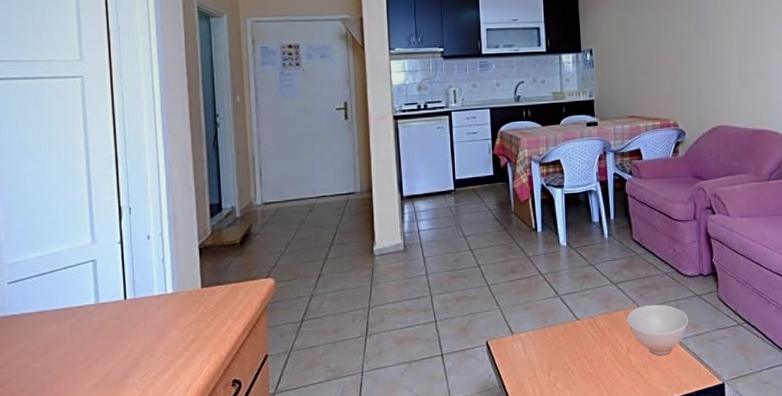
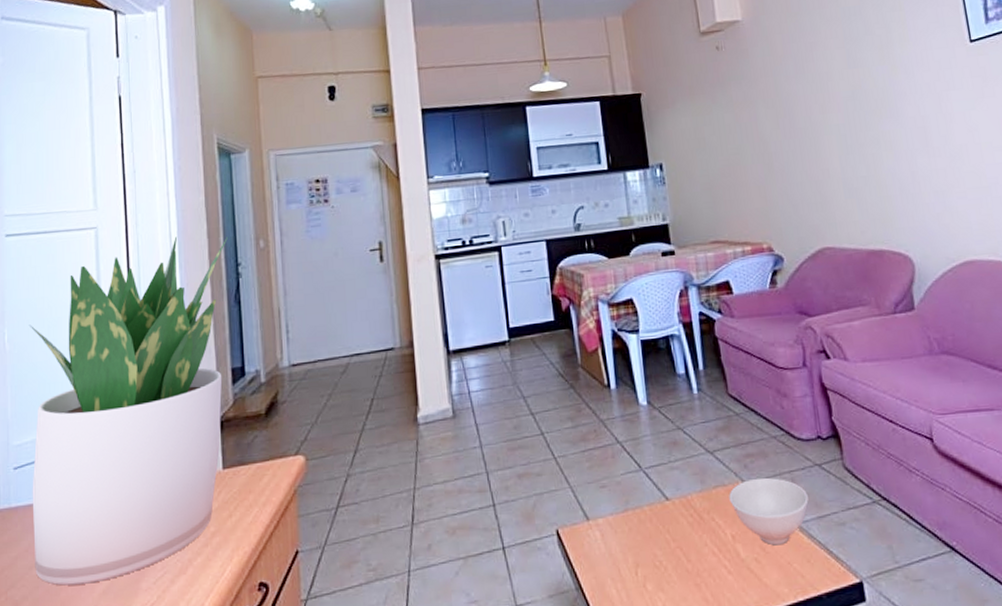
planter: none [19,88,207,381] -> present [28,236,228,586]

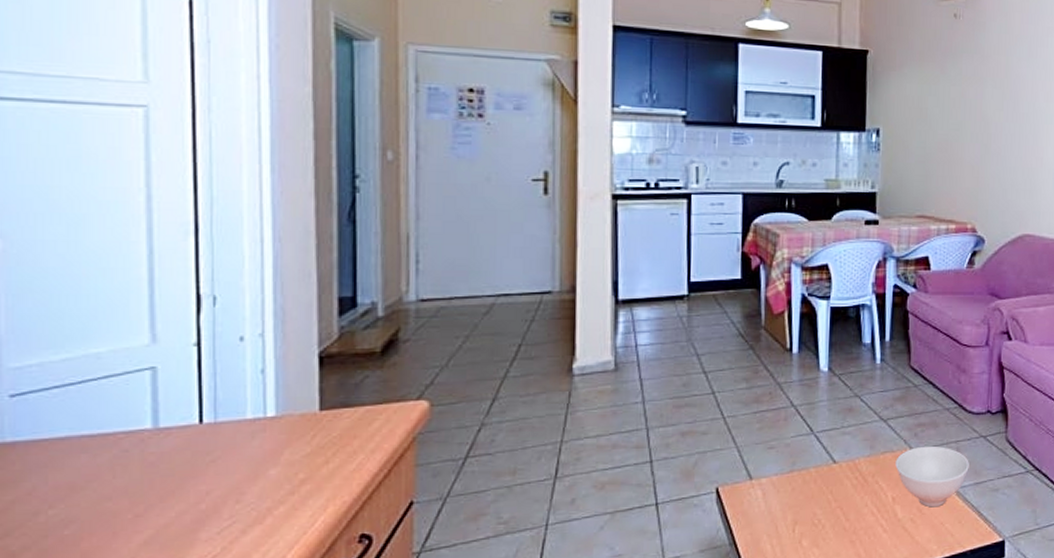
planter: present [28,236,228,586] -> none [35,132,342,535]

